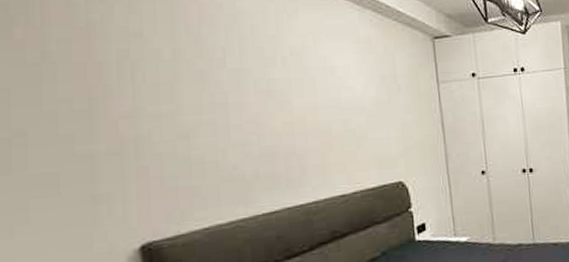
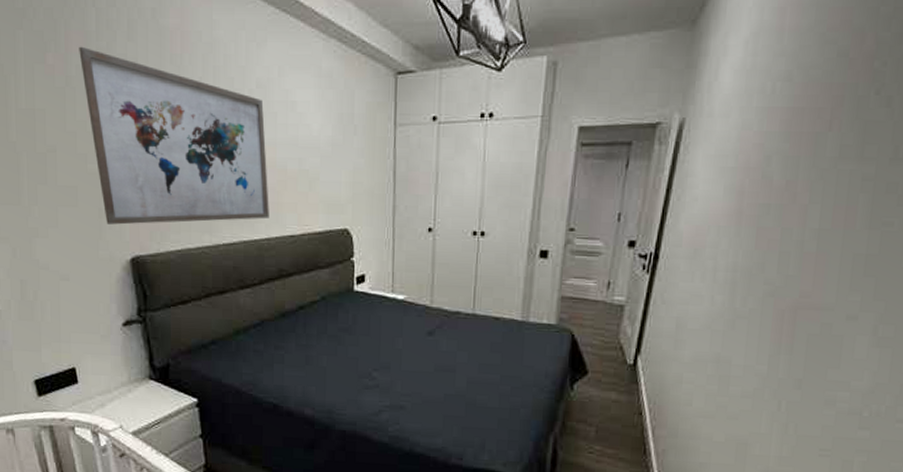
wall art: none [61,19,315,212] -> present [79,46,269,225]

